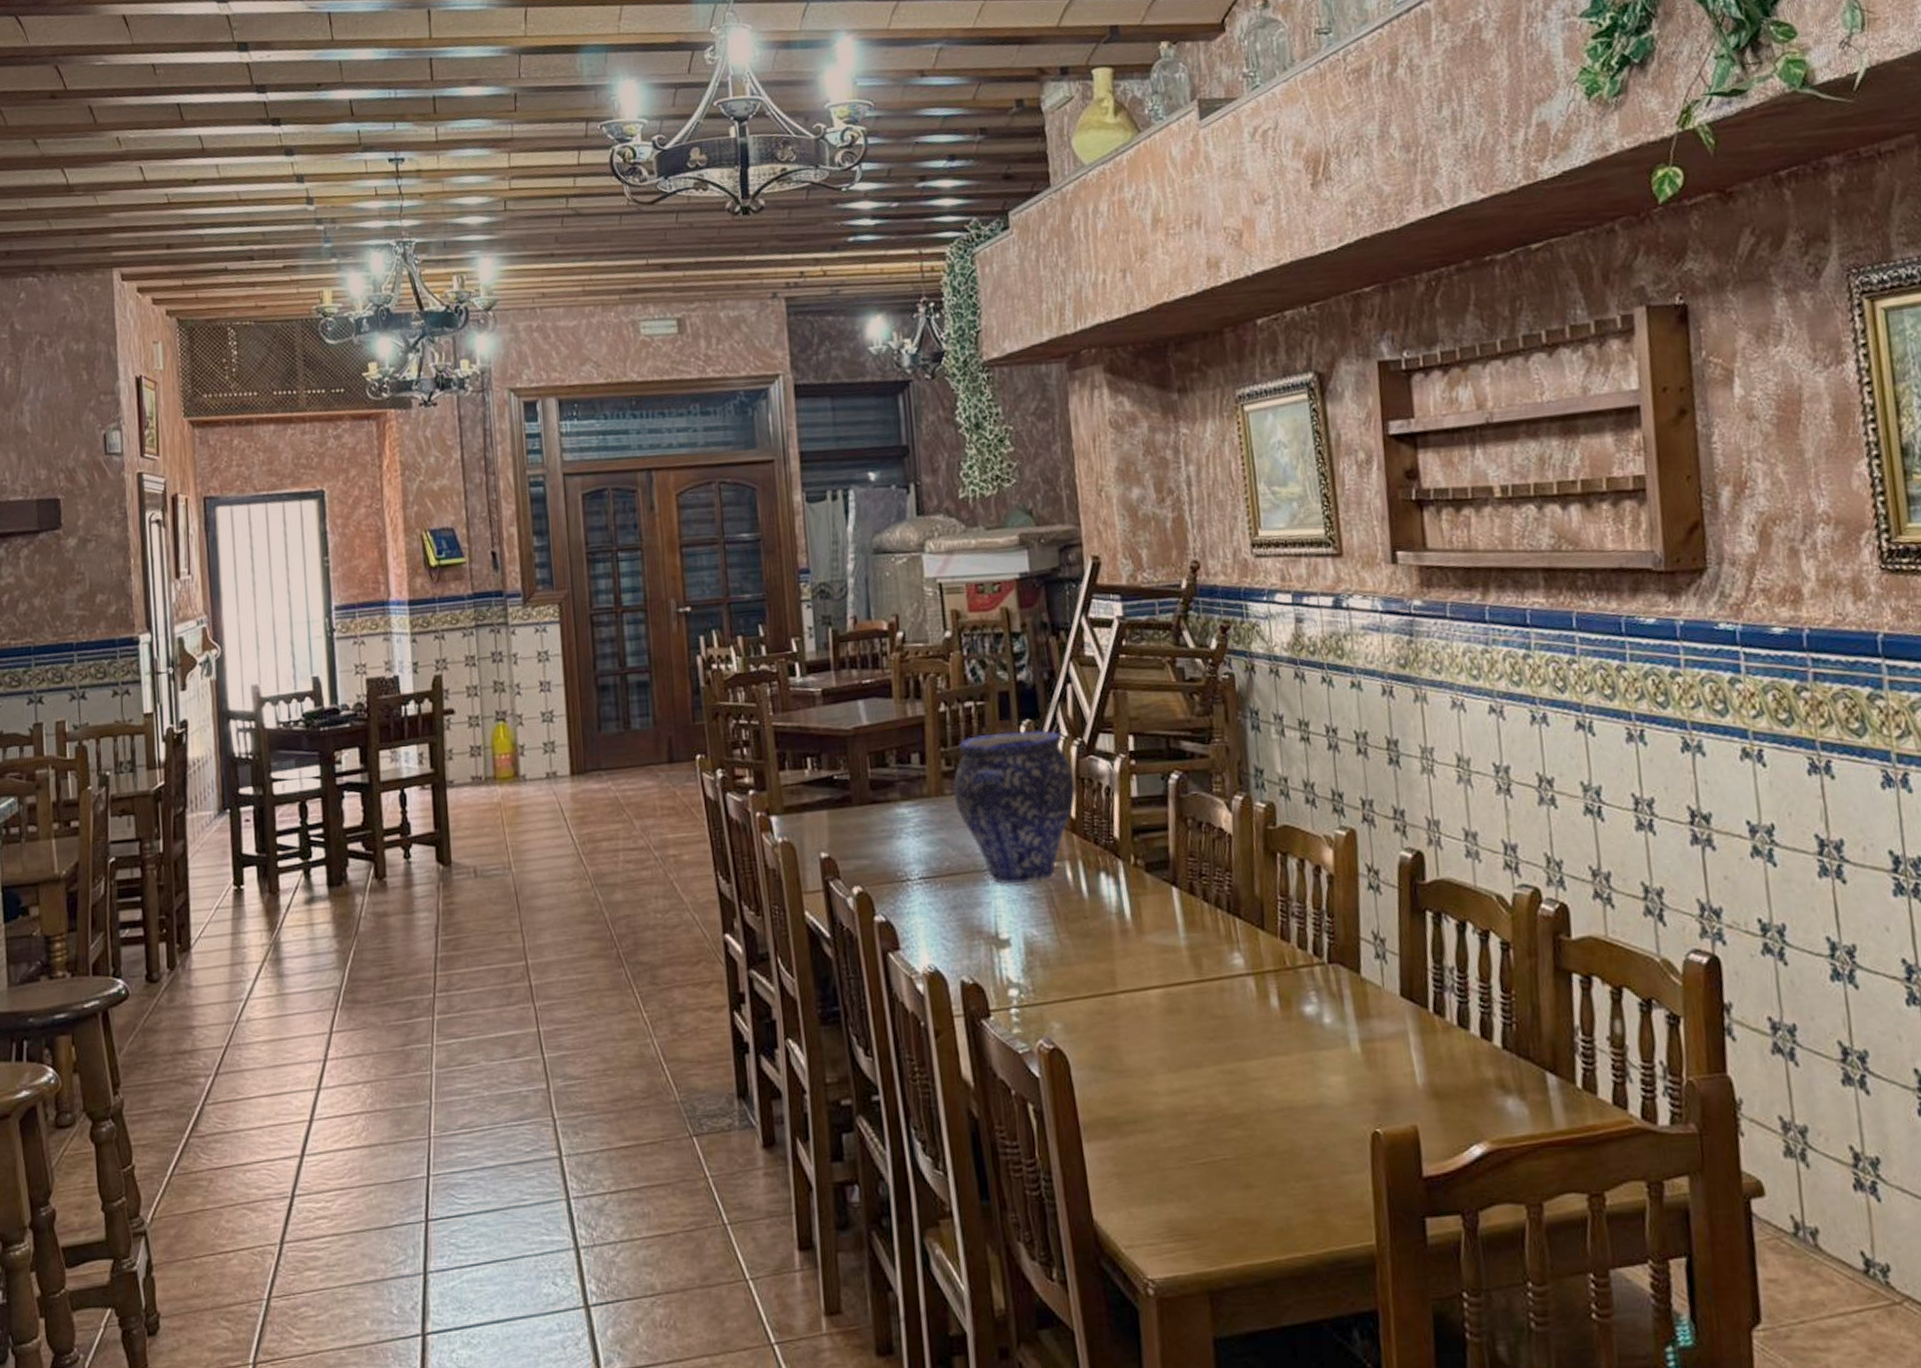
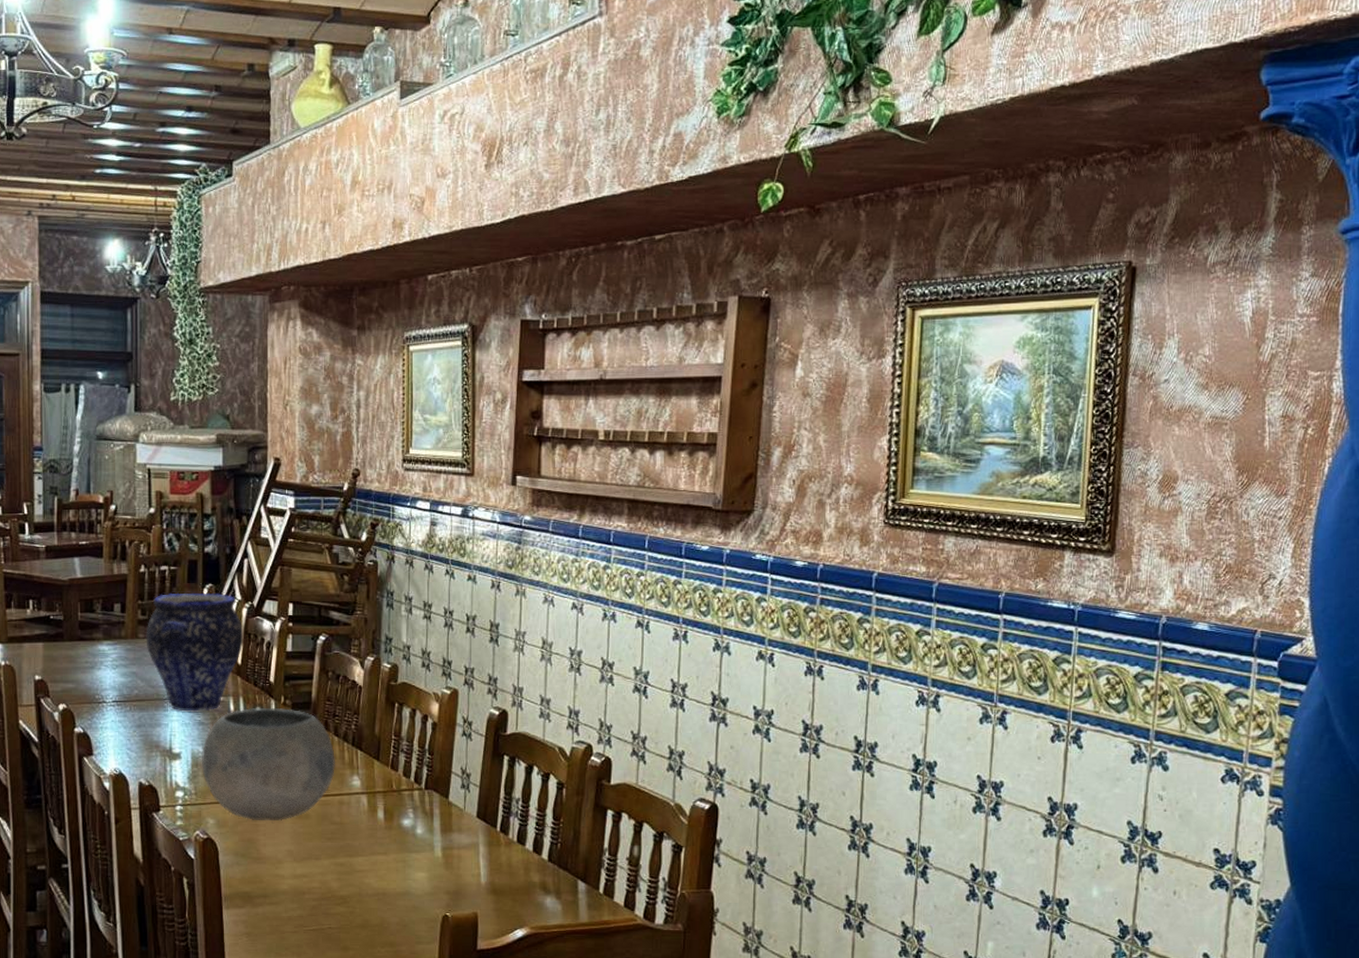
bowl: none [1036,870,1210,1021] -> present [201,708,336,820]

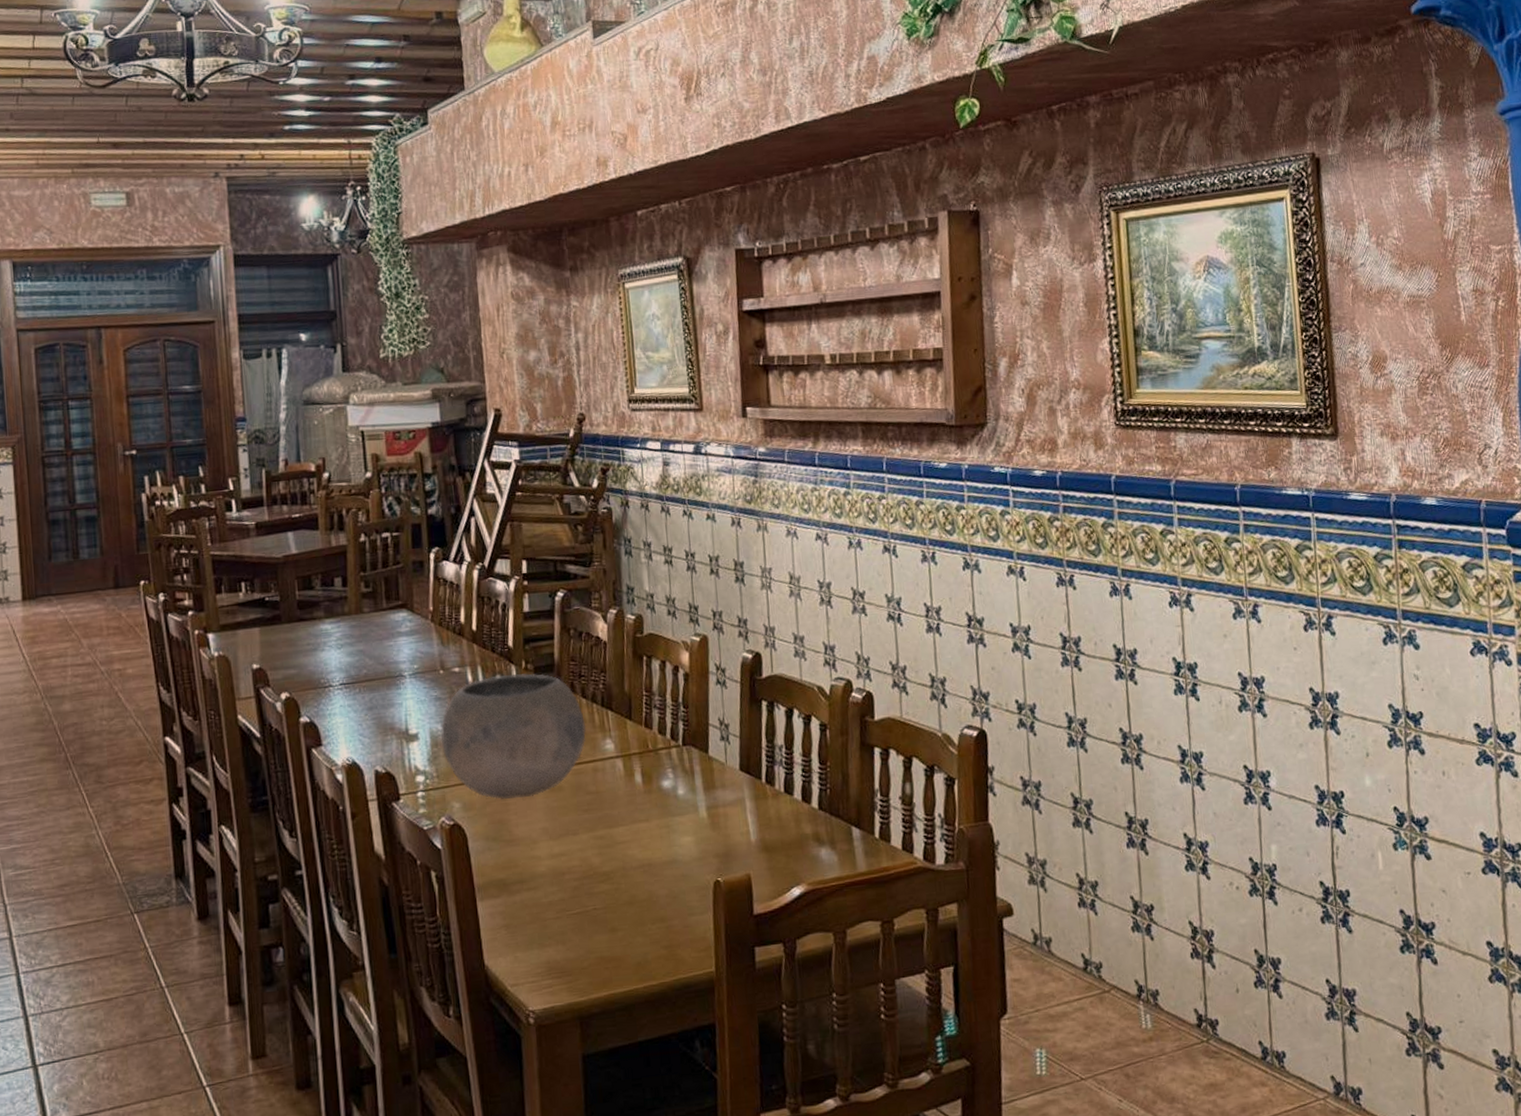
vase: present [146,592,244,712] -> none [371,556,477,688]

